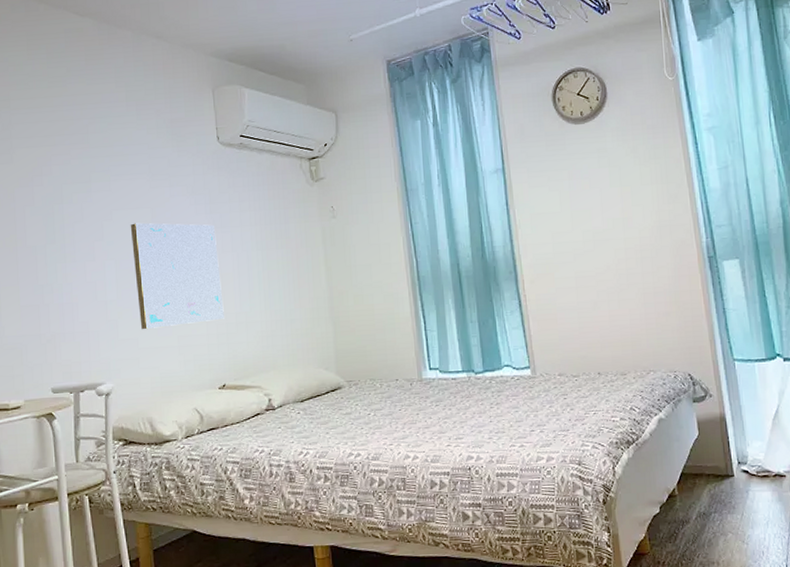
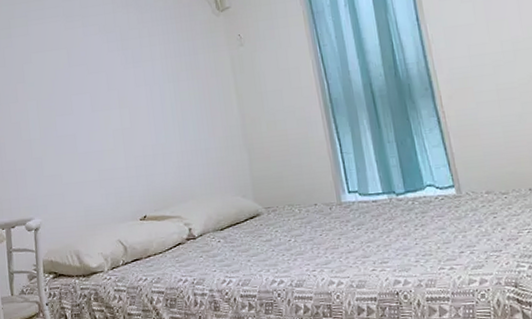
wall art: present [130,223,224,330] -> none [48,60,141,166]

